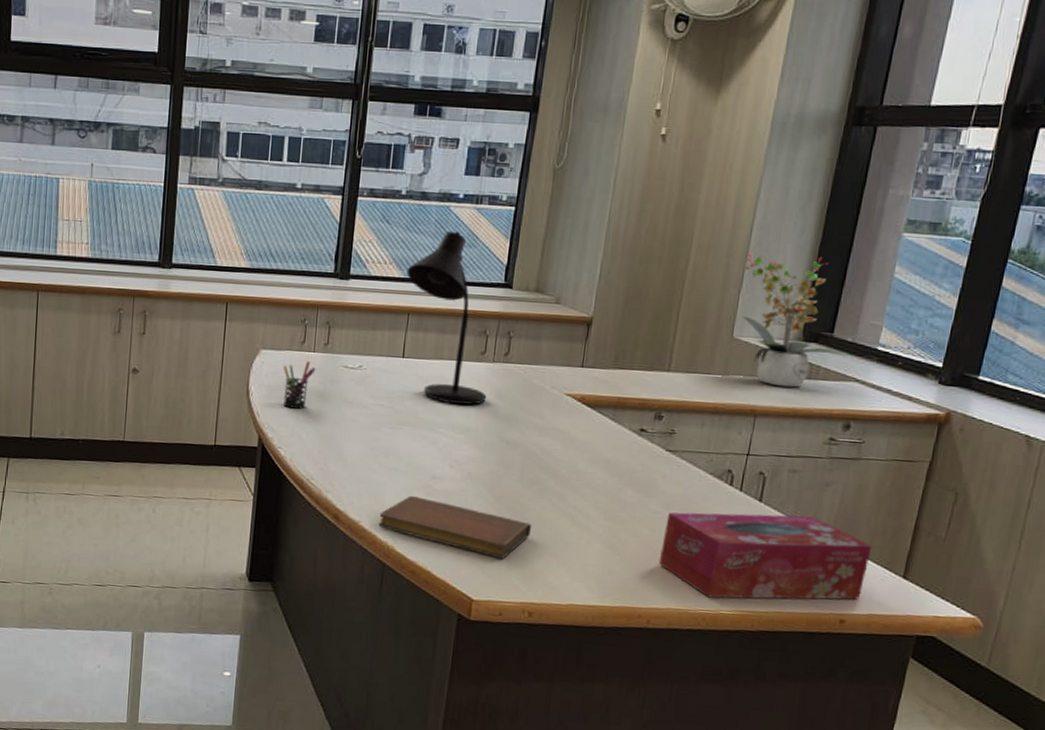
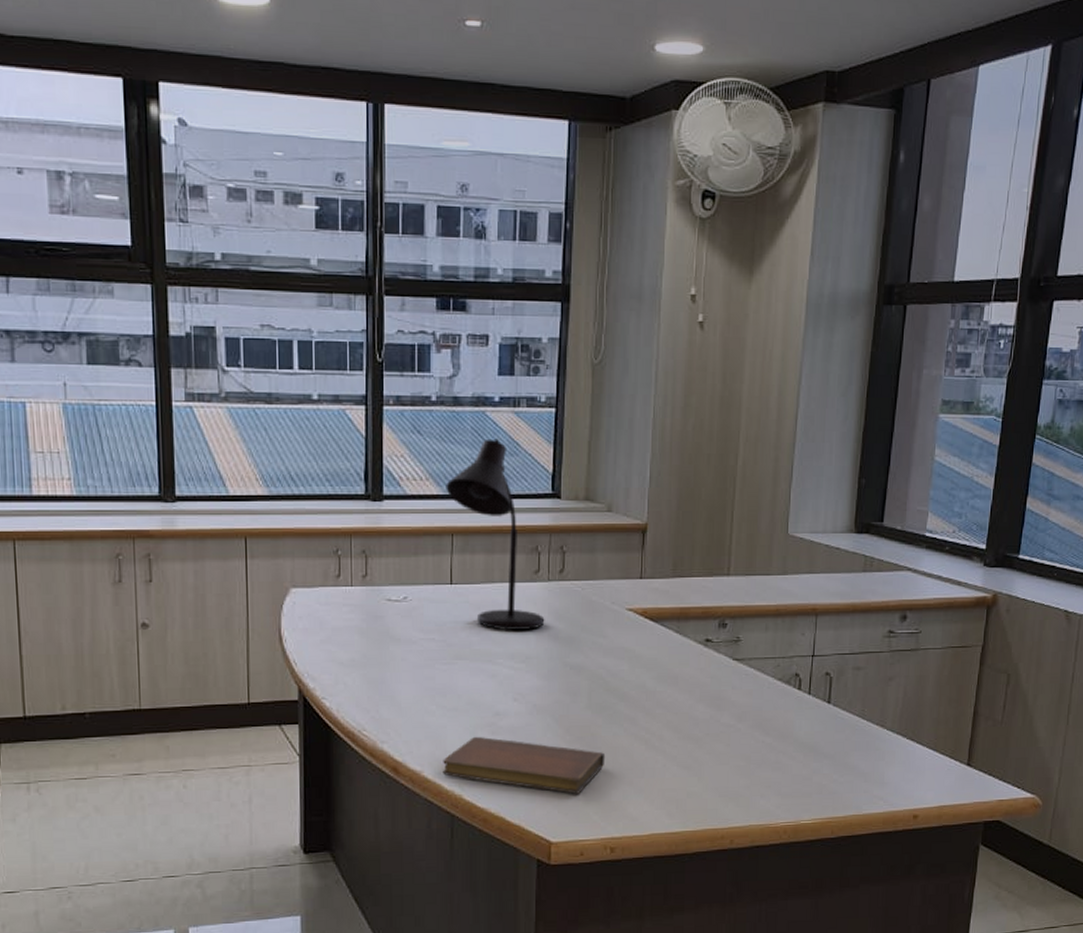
pen holder: present [283,361,316,409] -> none [318,597,356,652]
tissue box: present [658,512,872,600] -> none [736,712,937,809]
potted plant: present [744,253,848,388] -> none [793,443,898,582]

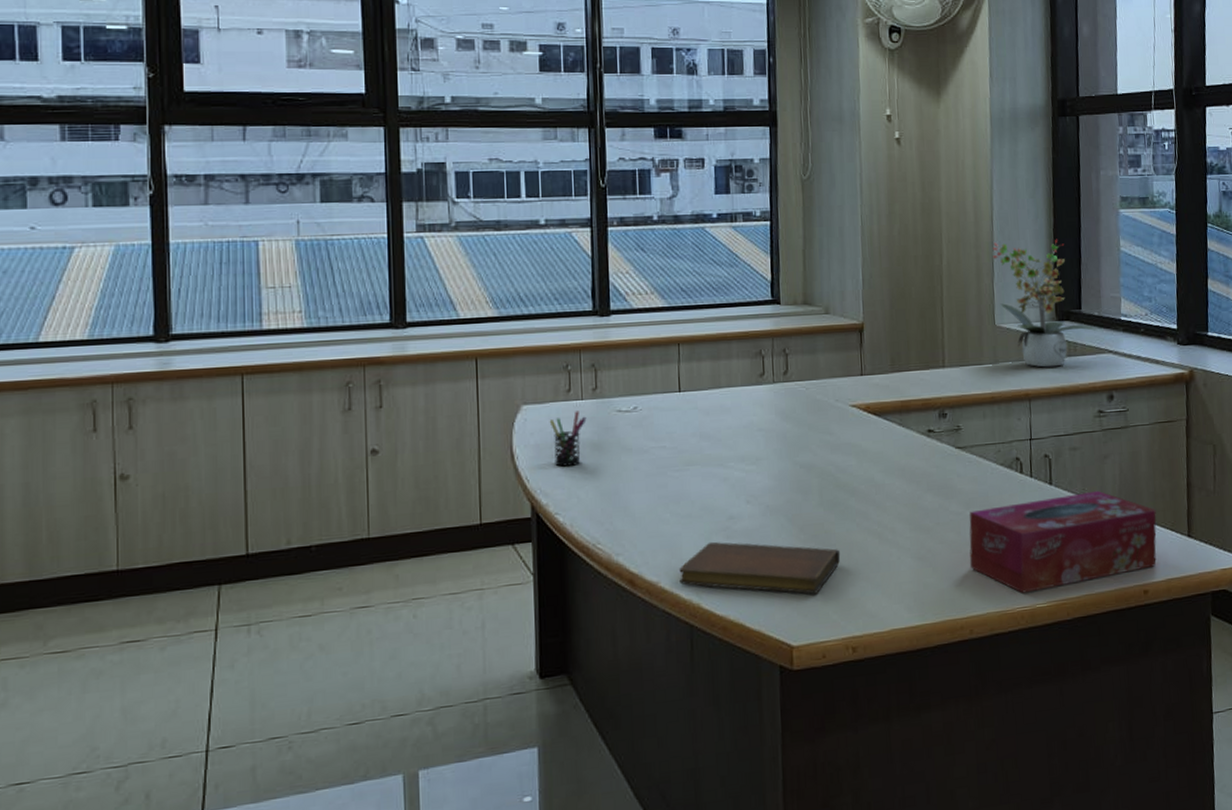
pen holder: none [318,597,356,652] -> present [549,411,587,467]
desk lamp: present [446,438,545,630] -> none [670,252,773,434]
tissue box: none [736,712,937,809] -> present [969,490,1157,594]
potted plant: none [793,443,898,582] -> present [992,239,1098,368]

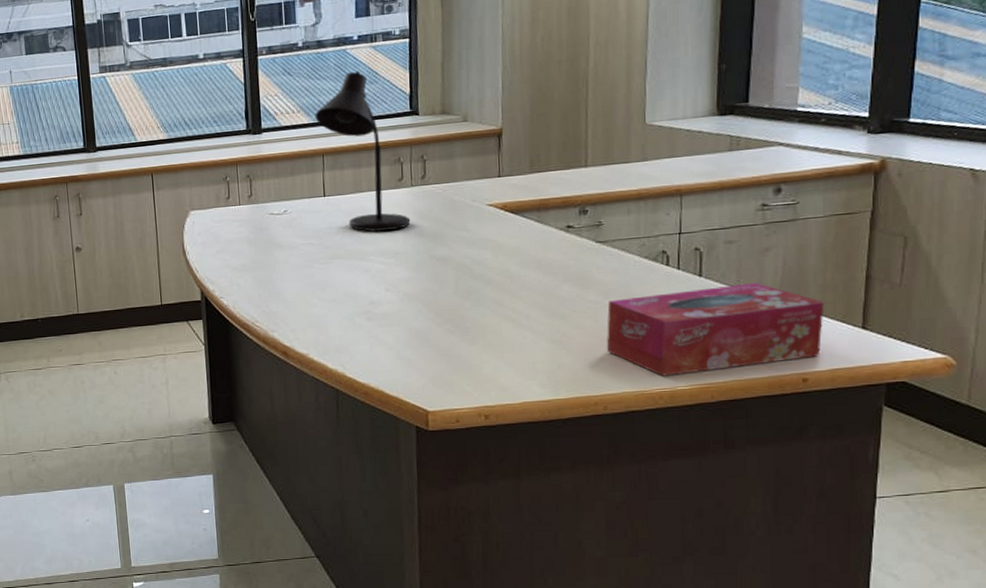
pen holder: present [549,411,587,467] -> none [213,214,244,260]
desk lamp: none [670,252,773,434] -> present [315,71,411,232]
notebook: present [679,541,841,594] -> none [326,322,475,369]
potted plant: present [992,239,1098,368] -> none [646,31,767,163]

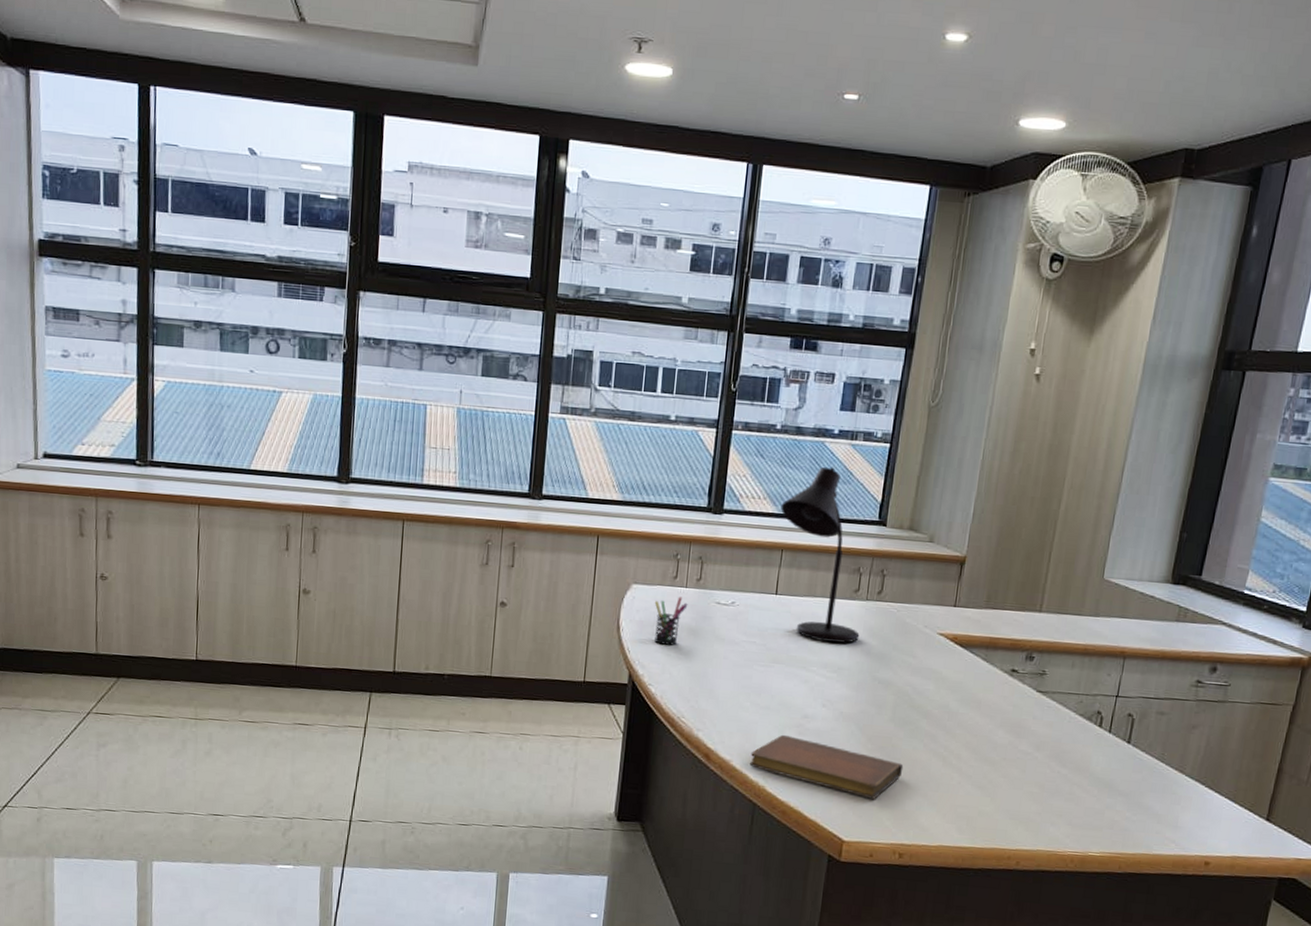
pen holder: none [213,214,244,260] -> present [654,597,688,645]
notebook: none [326,322,475,369] -> present [750,734,904,799]
tissue box: present [606,282,824,376] -> none [1028,753,1237,842]

